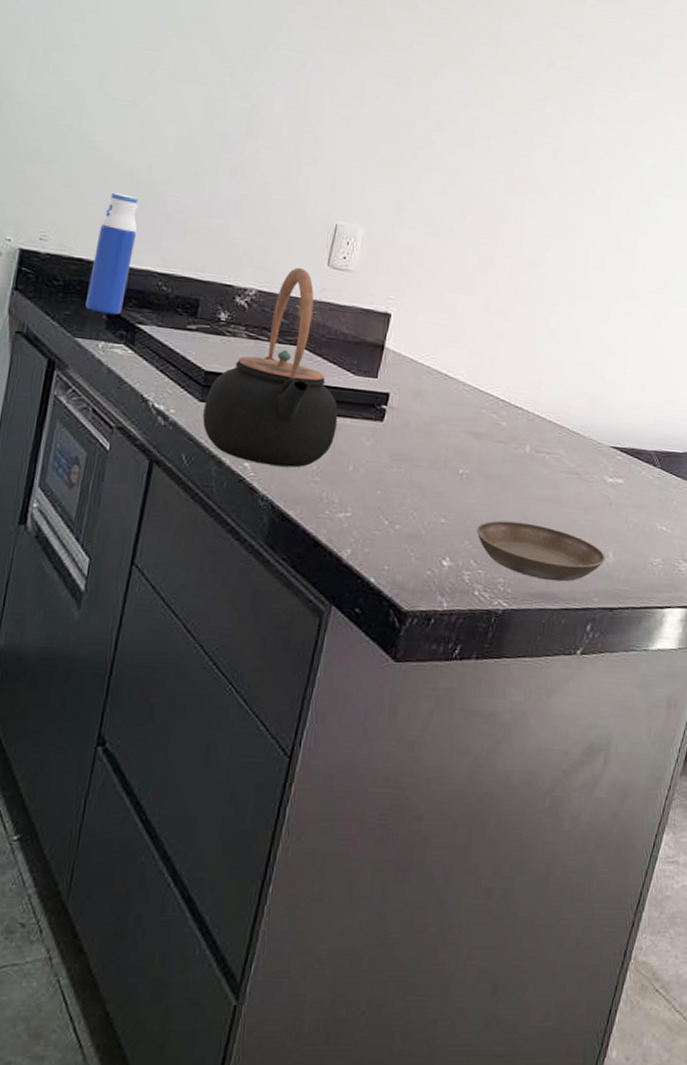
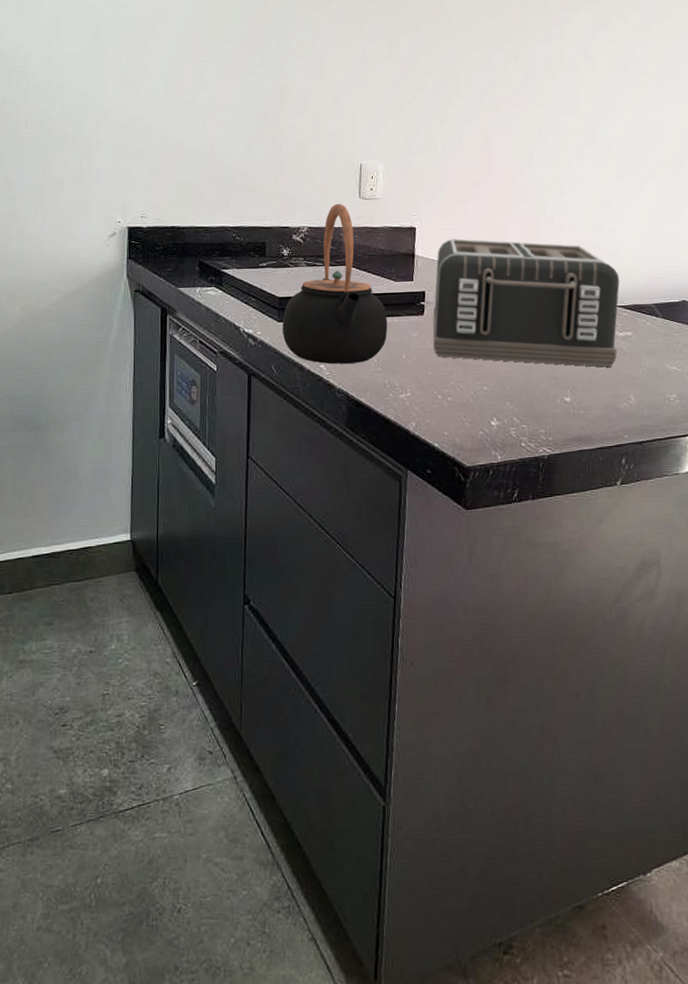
water bottle: present [86,192,139,315] -> none [182,171,211,266]
toaster: none [388,335,621,517] -> present [432,238,620,367]
saucer: present [476,520,605,582] -> none [515,380,628,426]

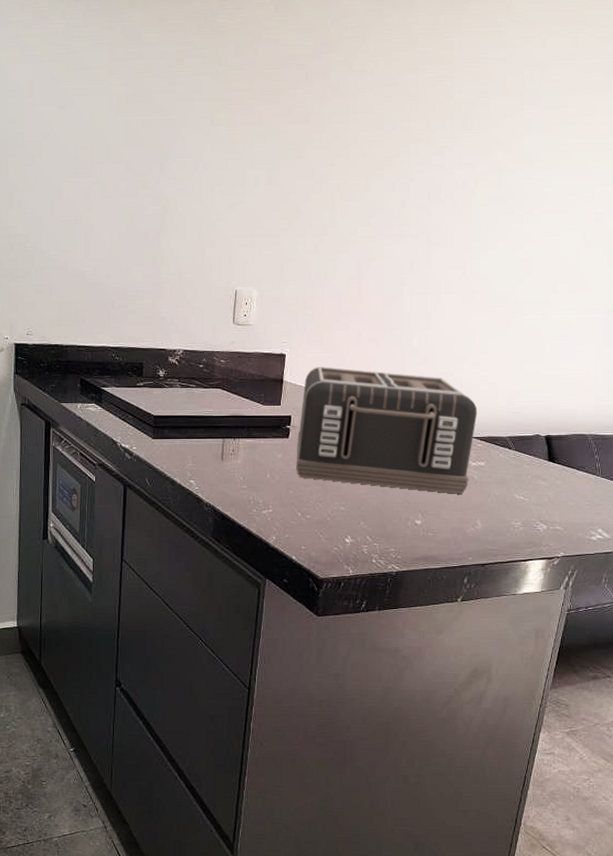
teapot: present [282,204,388,364] -> none [157,329,254,480]

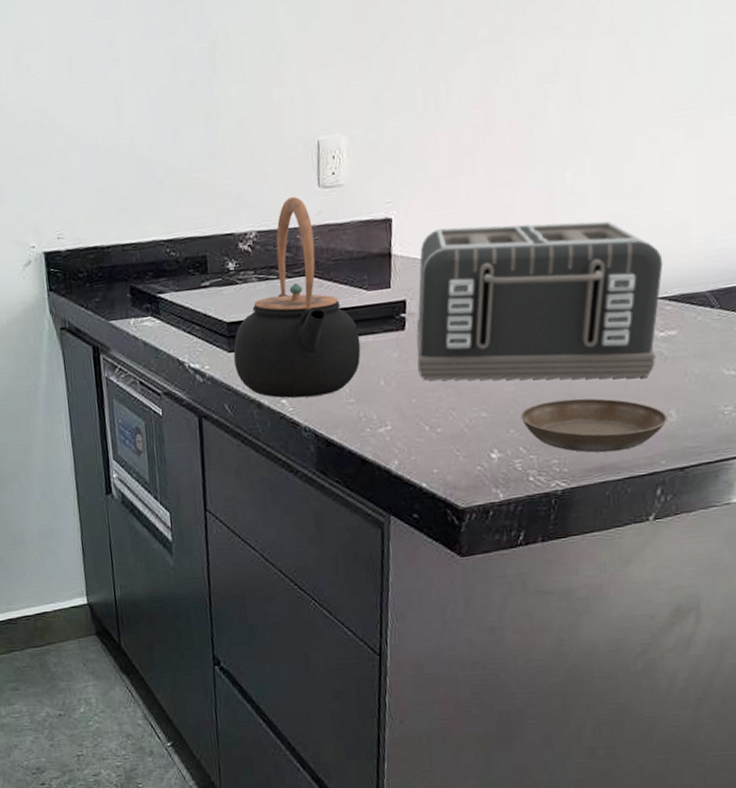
teapot: none [157,329,254,480] -> present [233,197,361,398]
saucer: none [369,504,475,547] -> present [521,398,667,453]

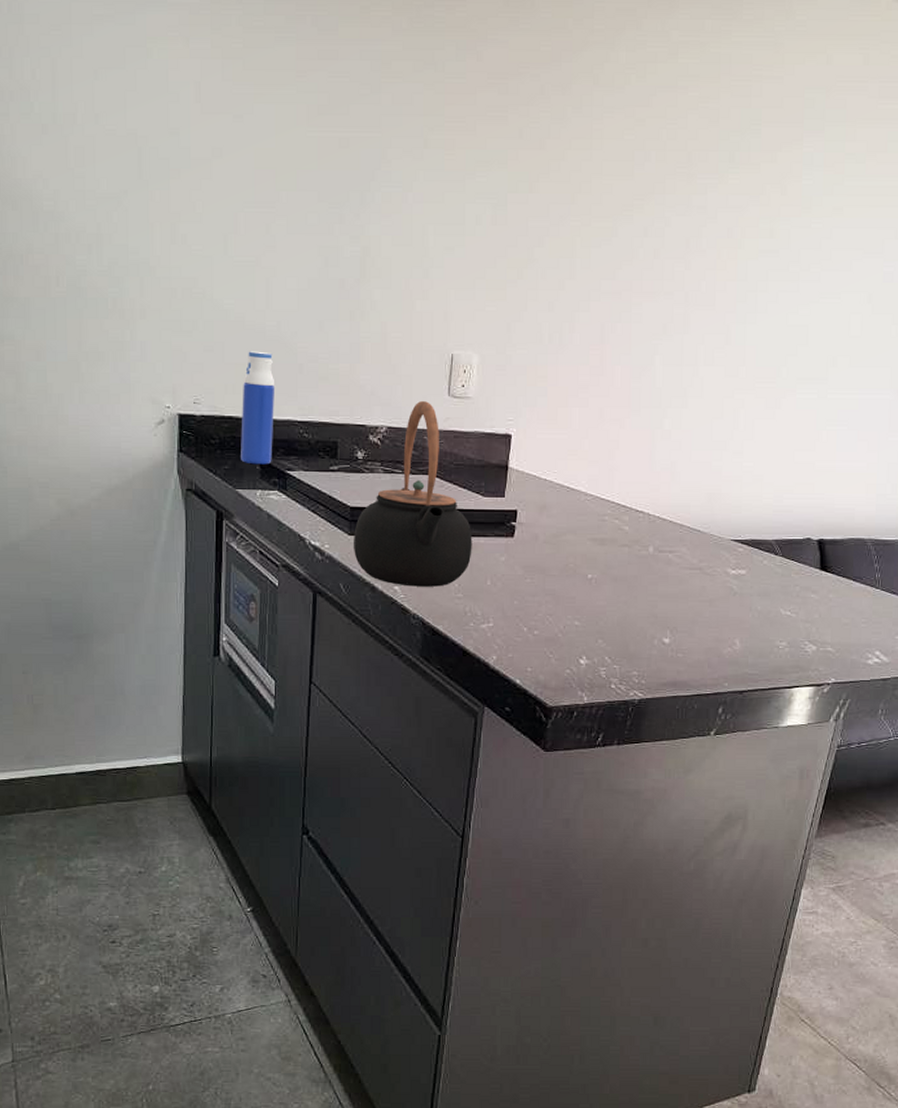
water bottle: none [103,173,142,293] -> present [241,351,275,465]
toaster: present [416,221,663,381] -> none [522,451,739,608]
saucer: present [521,398,667,453] -> none [609,619,732,670]

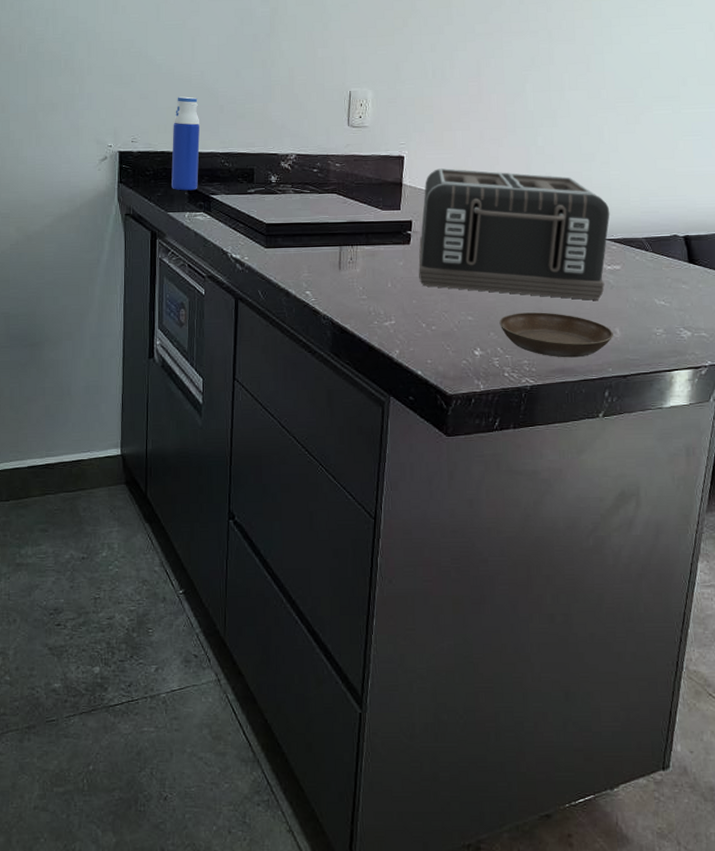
teapot: present [354,401,472,587] -> none [269,131,374,291]
toaster: none [522,451,739,608] -> present [419,168,610,300]
saucer: none [609,619,732,670] -> present [499,312,613,358]

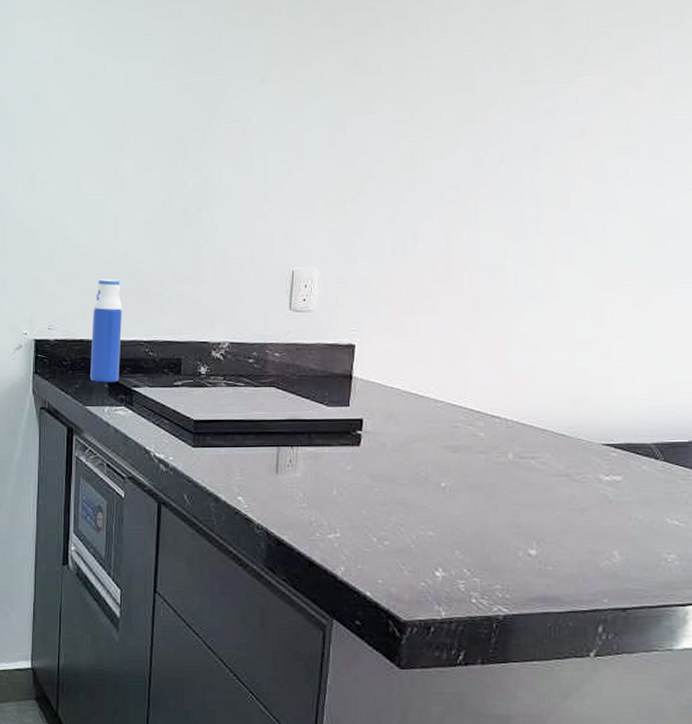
toaster: present [419,168,610,300] -> none [370,358,610,517]
saucer: present [499,312,613,358] -> none [466,529,611,585]

